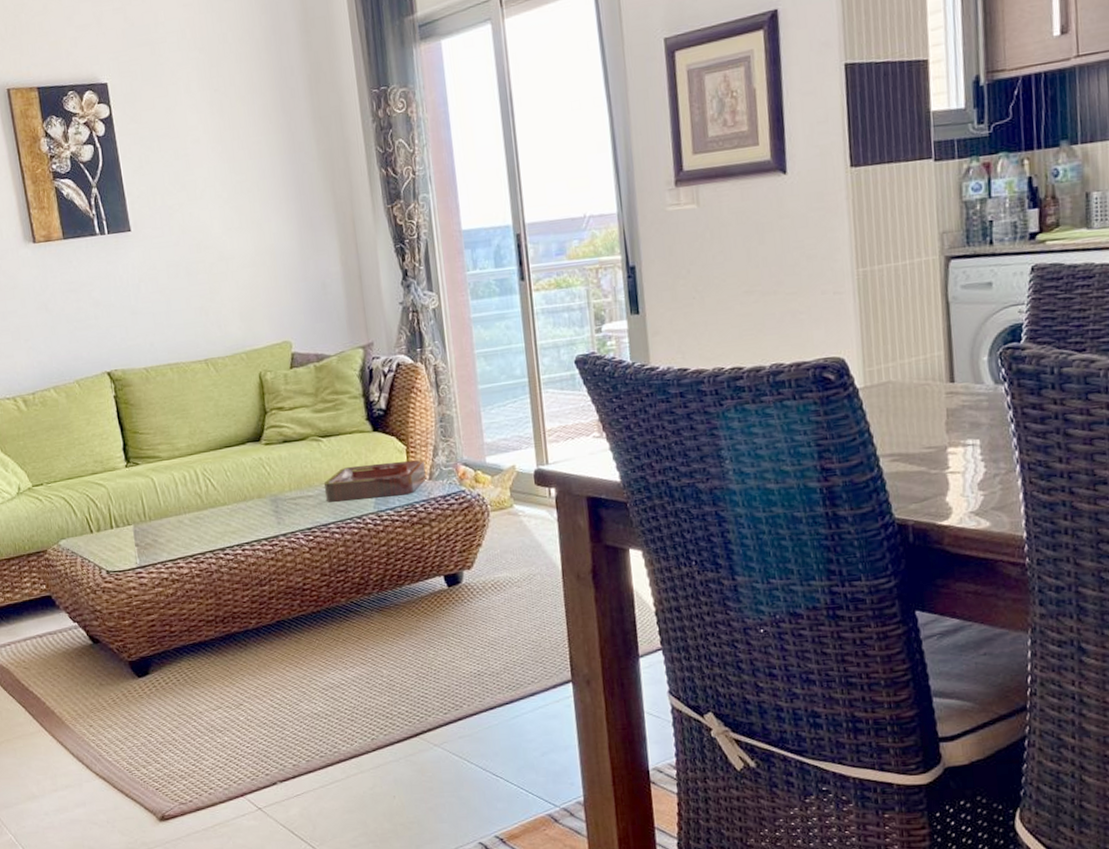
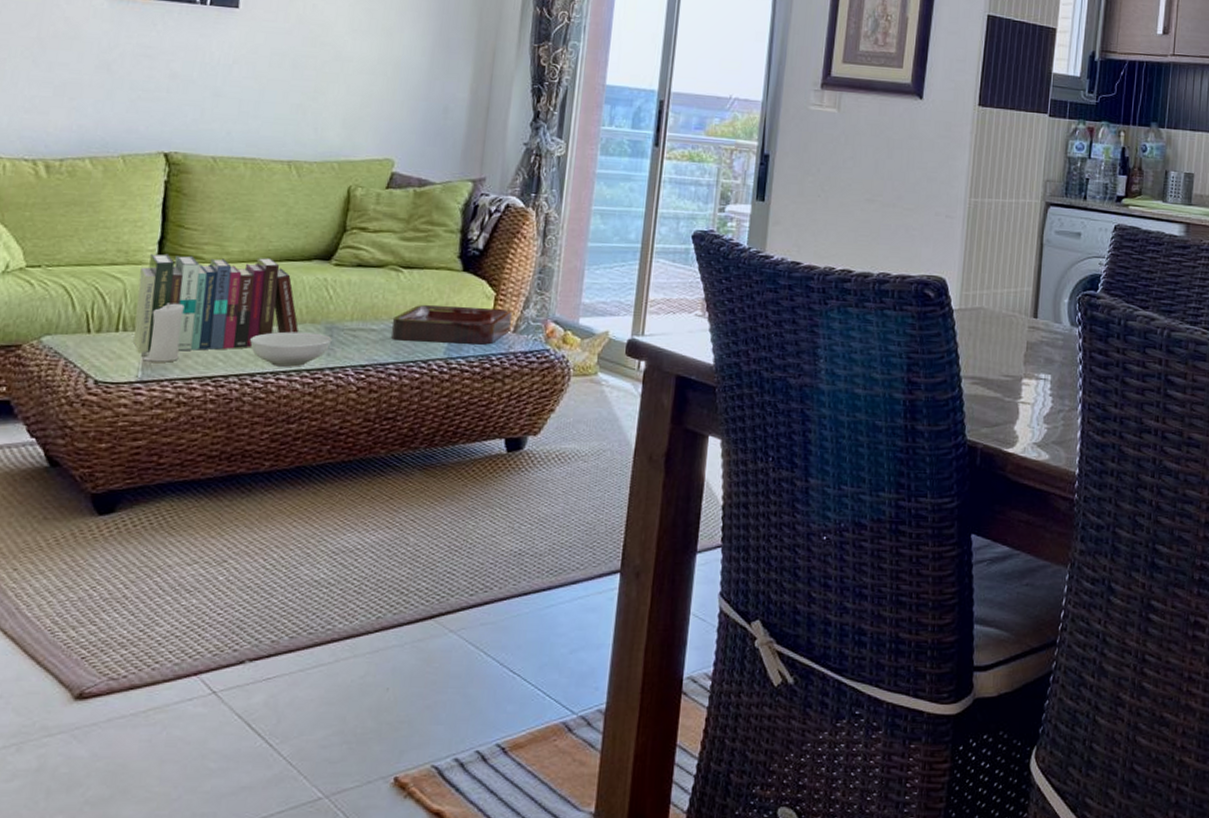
books: none [115,447,250,543] -> present [133,254,299,352]
candle: none [133,497,164,550] -> present [142,303,185,362]
bowl: none [213,506,279,539] -> present [249,331,332,367]

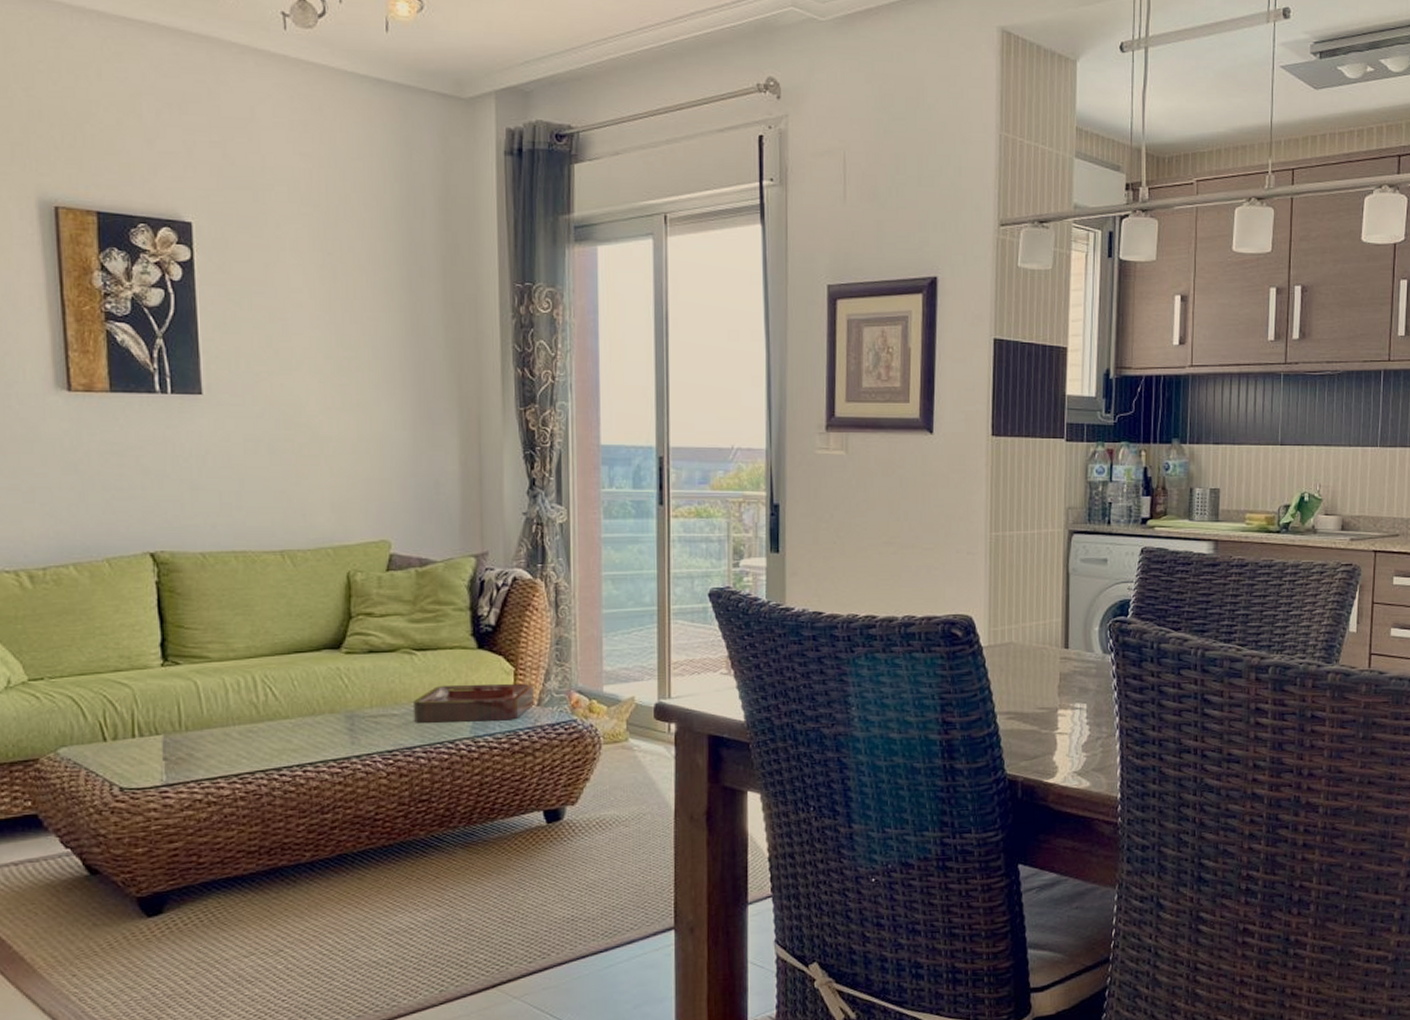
books: present [133,254,299,352] -> none [147,650,318,756]
candle: present [142,303,185,362] -> none [164,704,201,765]
bowl: present [249,331,332,367] -> none [269,722,354,759]

